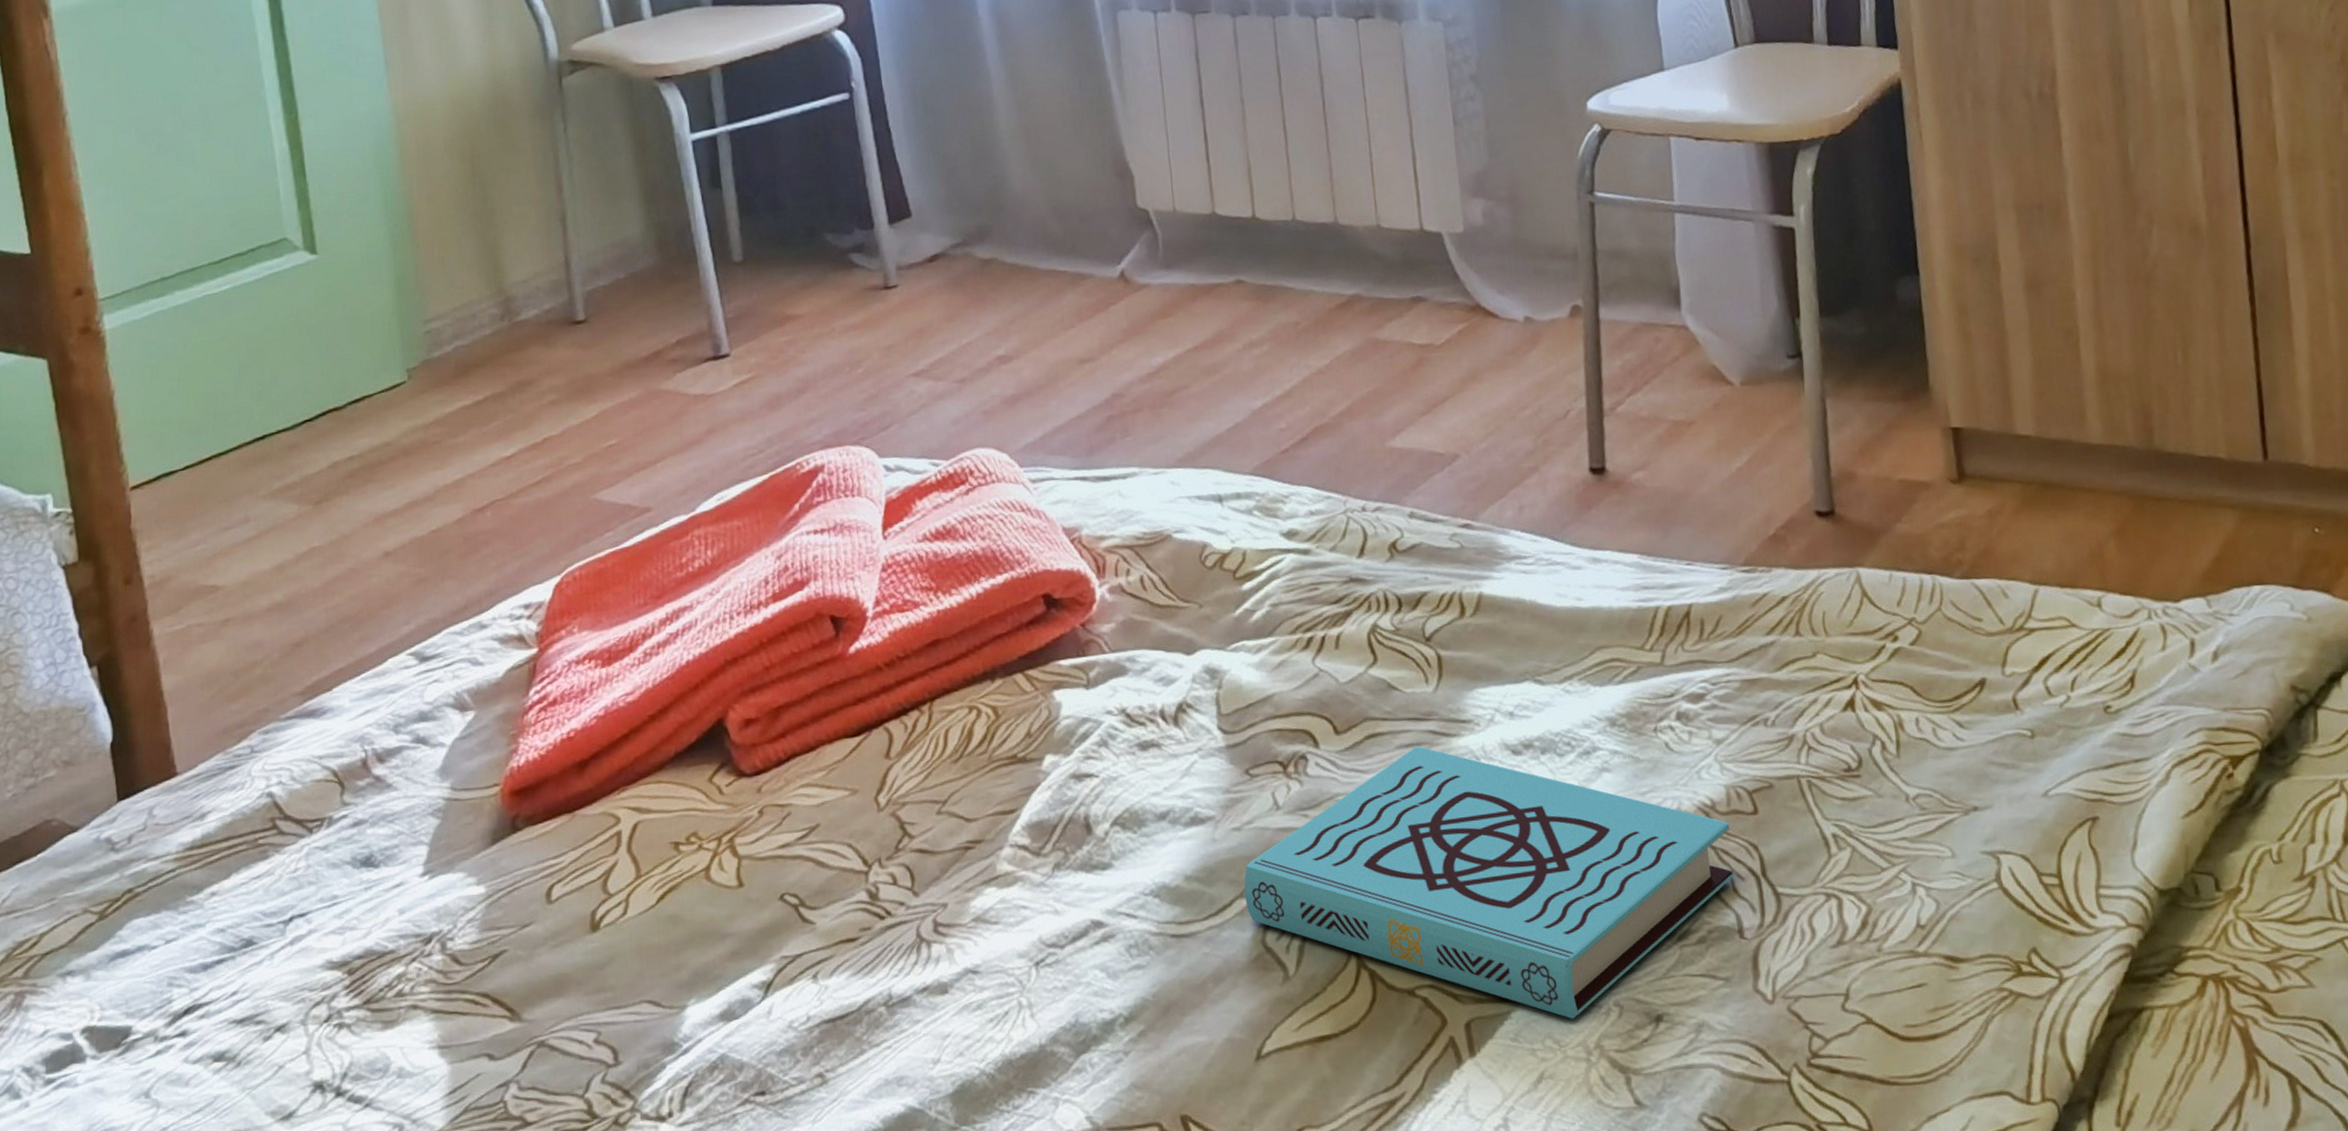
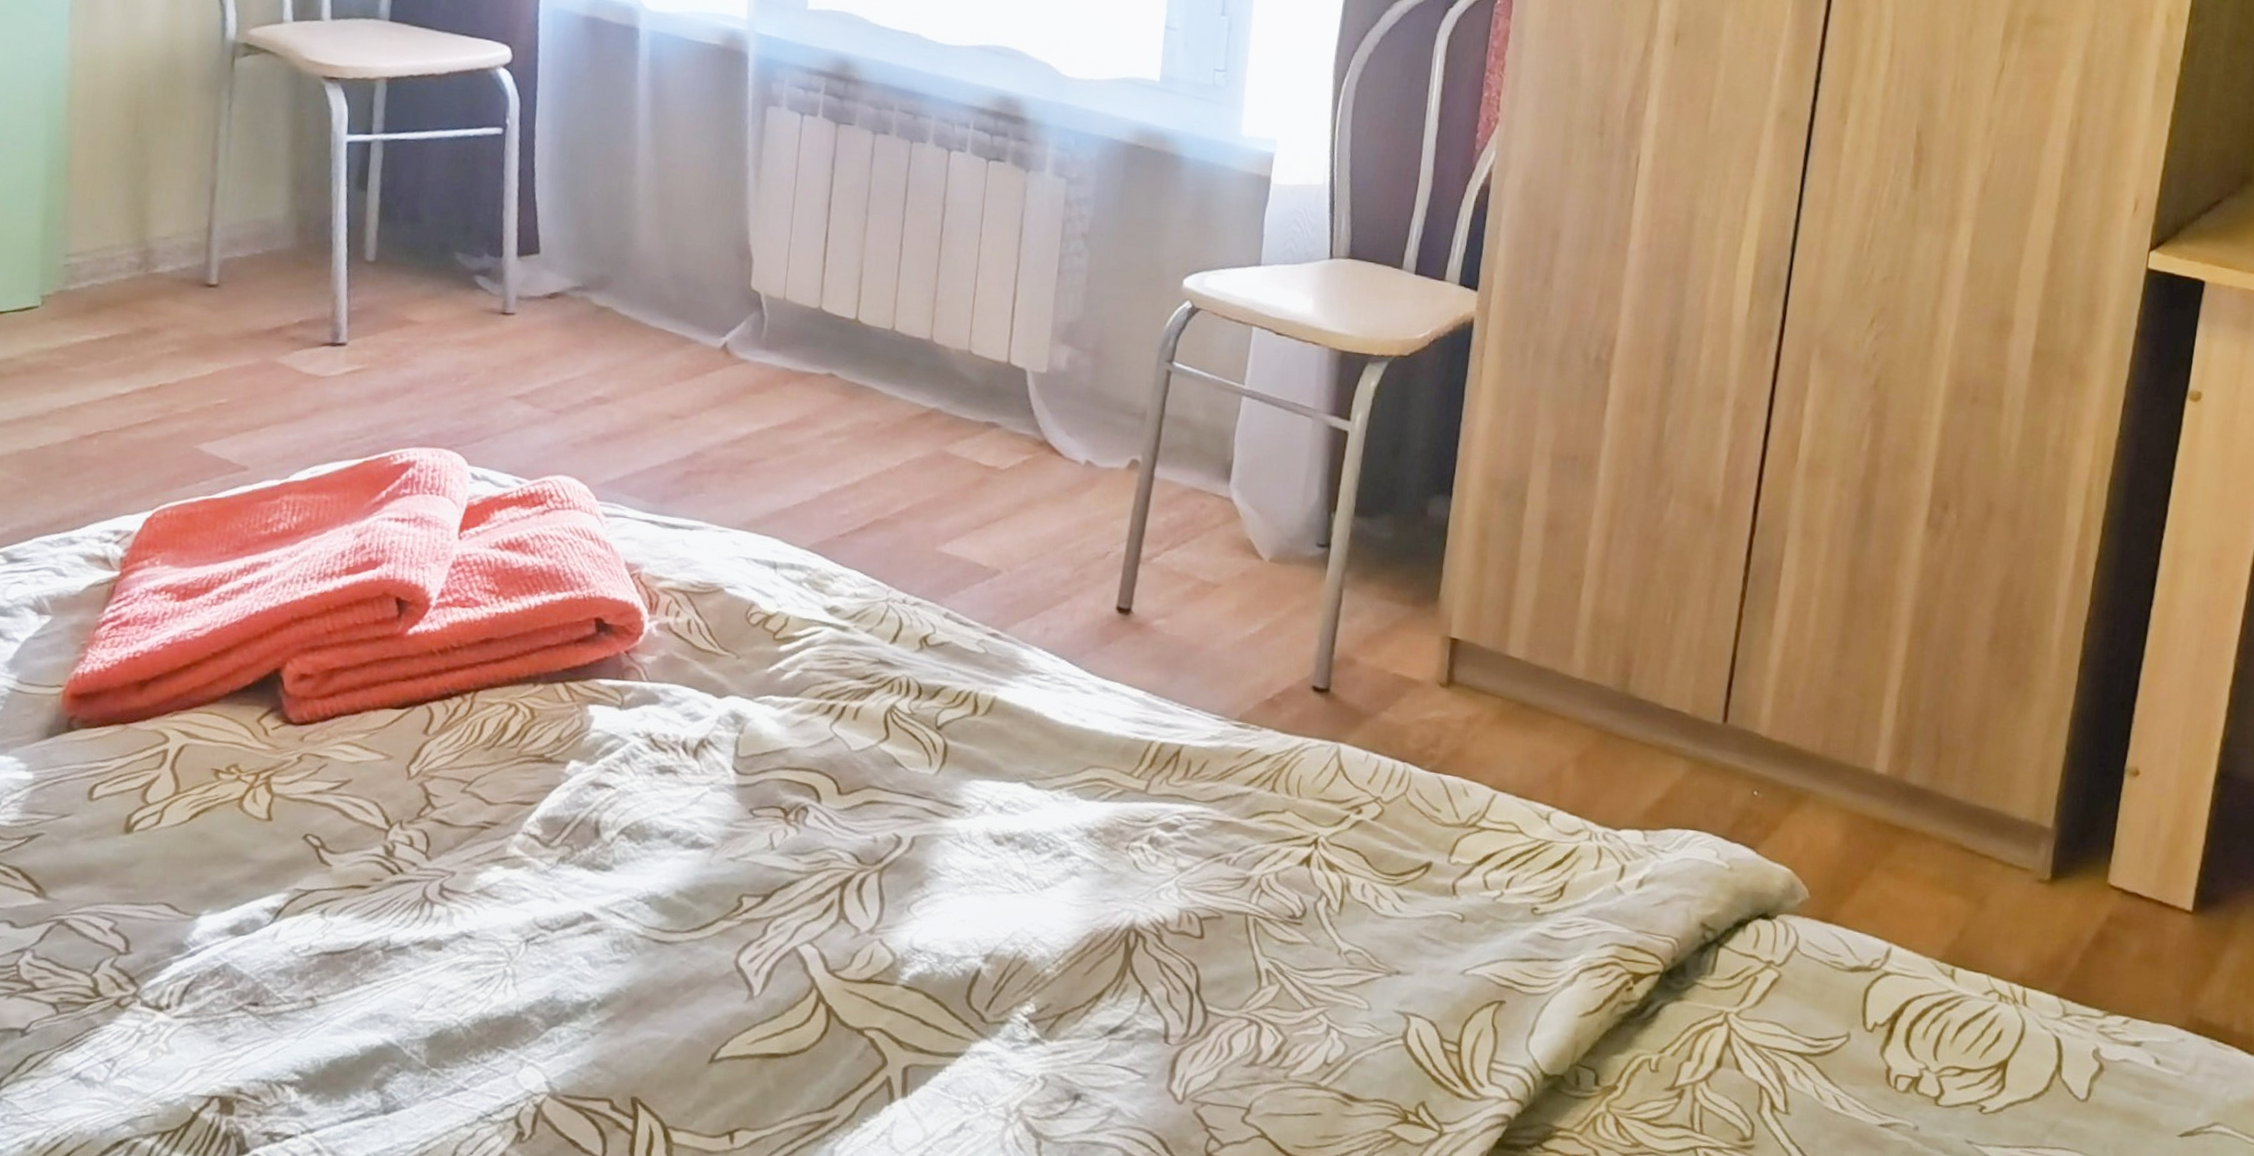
book: present [1244,746,1735,1019] -> none [726,820,1176,1083]

